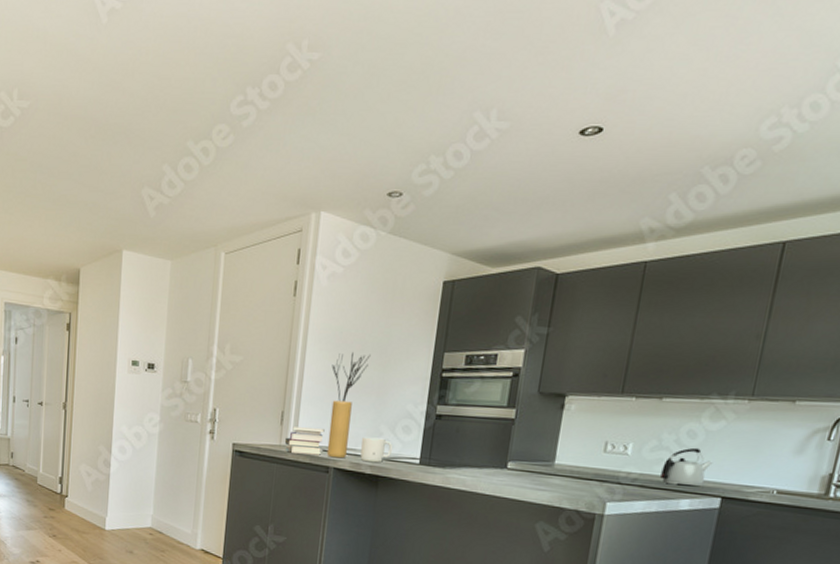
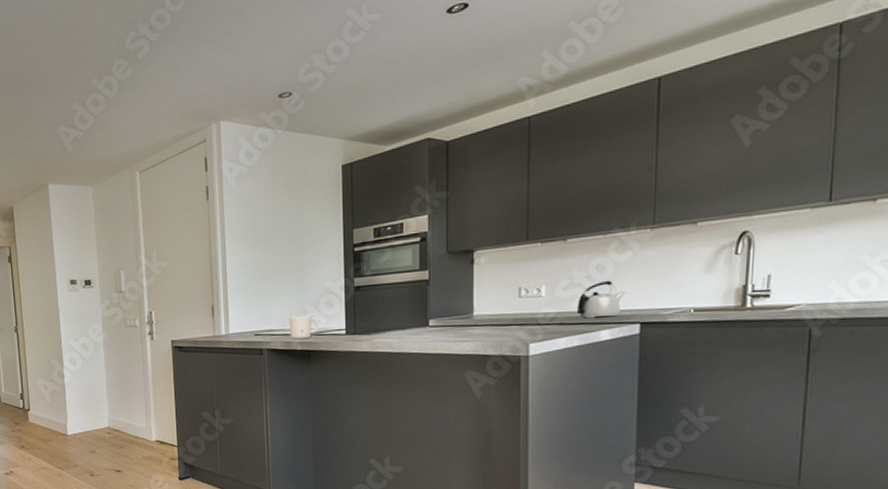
books: present [284,427,325,455] -> none [218,315,253,341]
vase: present [326,351,371,459] -> none [251,241,285,340]

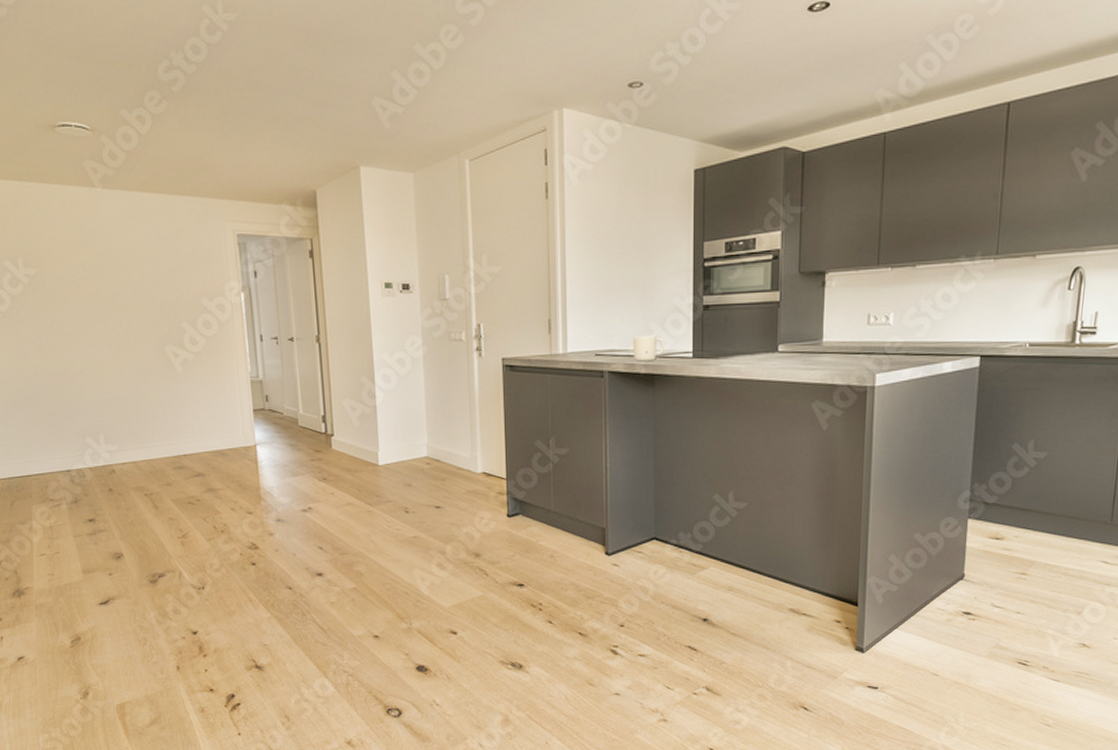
kettle: present [577,280,626,319] -> none [923,310,969,349]

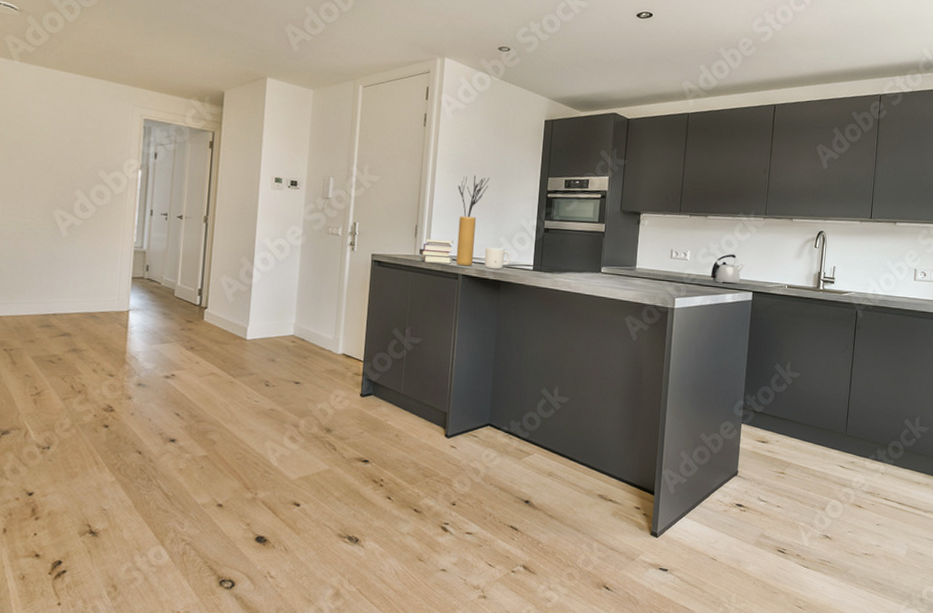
books: none [554,333,594,361] -> present [418,239,453,264]
vase: none [593,250,631,361] -> present [455,174,490,267]
kettle: none [923,310,969,349] -> present [711,254,745,284]

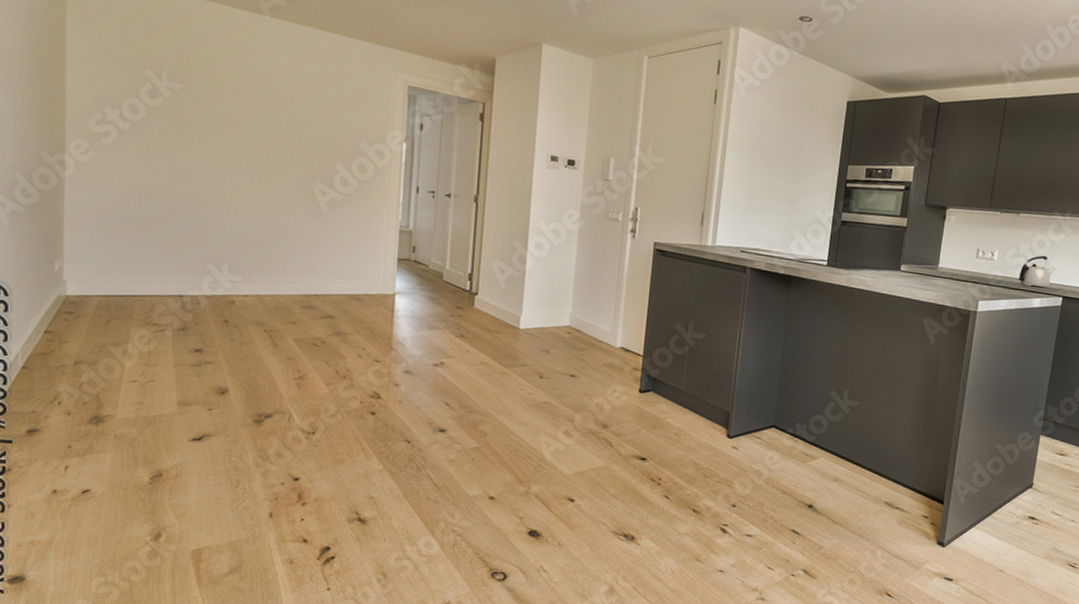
books: present [418,239,453,264] -> none [704,228,742,256]
vase: present [455,174,490,267] -> none [744,159,785,260]
mug: present [484,247,511,269] -> none [775,239,804,263]

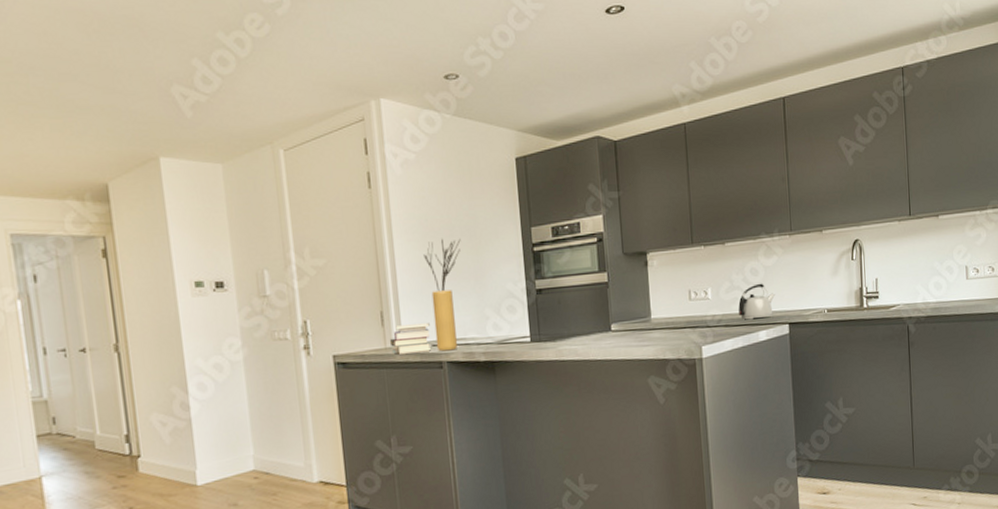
books: none [704,228,742,256] -> present [389,323,431,355]
vase: none [744,159,785,260] -> present [423,238,461,352]

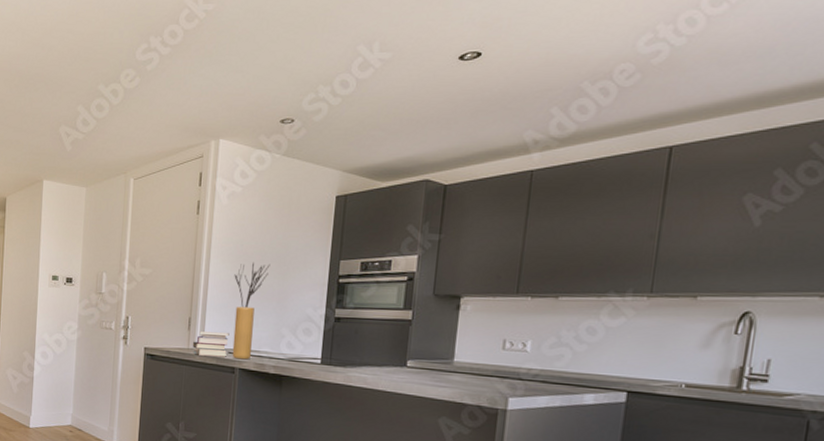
kettle: present [738,283,776,320] -> none [562,343,616,382]

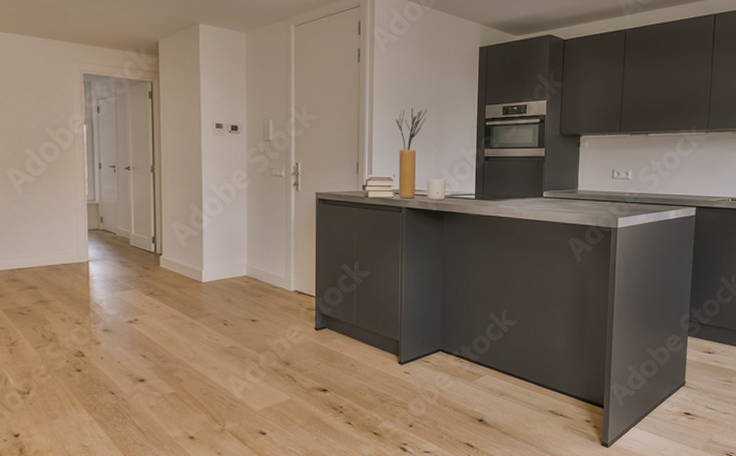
mug: none [264,339,295,362] -> present [427,179,453,200]

